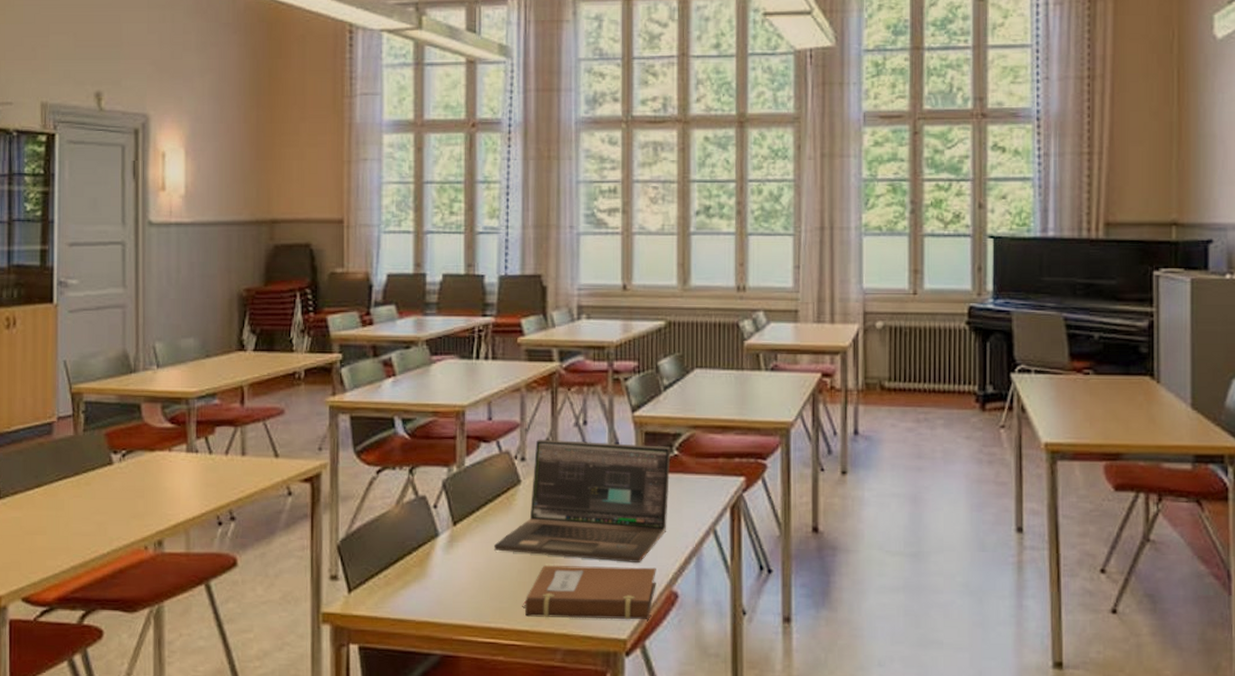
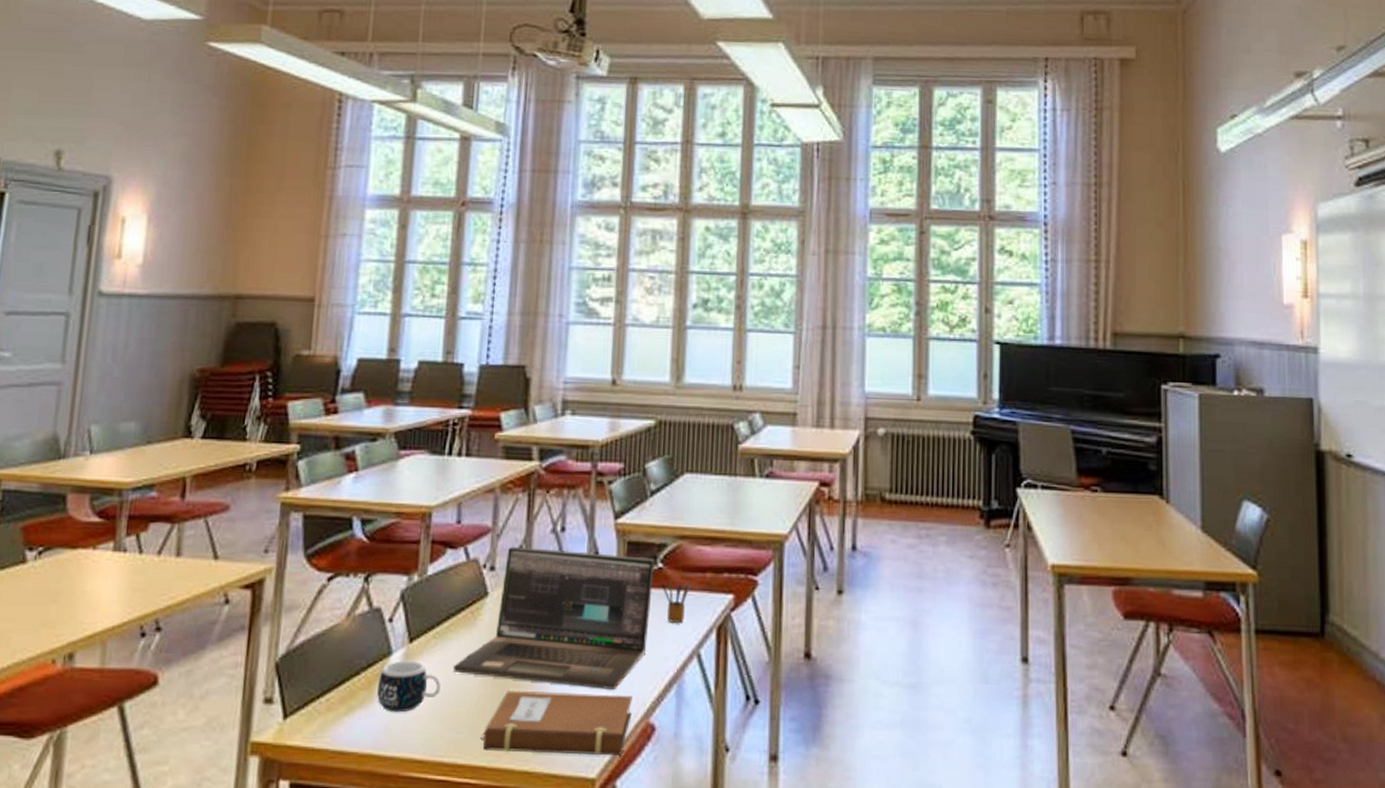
mug: none [429,541,484,586] -> present [377,661,441,713]
pencil box: none [677,465,706,503] -> present [660,580,692,623]

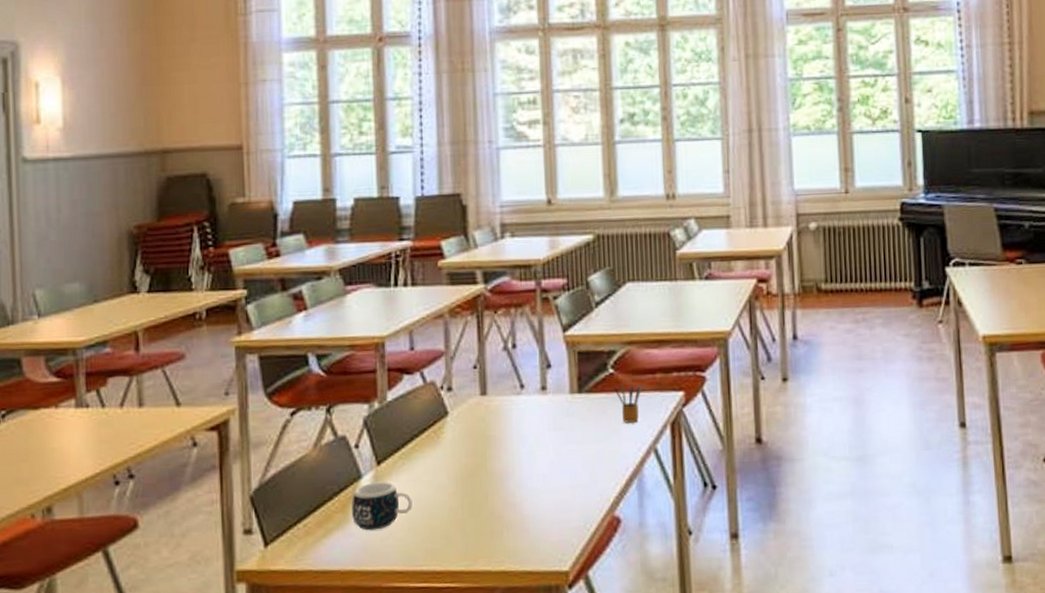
laptop: present [453,546,655,689] -> none [423,365,606,490]
notebook: present [480,691,633,756] -> none [455,493,597,556]

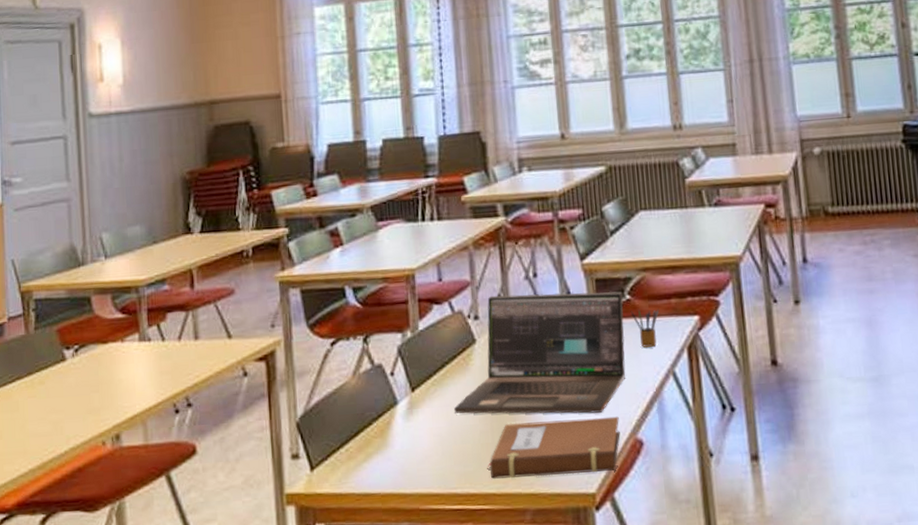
mug: present [352,482,412,531] -> none [389,407,446,455]
laptop: none [423,365,606,490] -> present [454,291,626,414]
notebook: none [455,493,597,556] -> present [487,416,620,479]

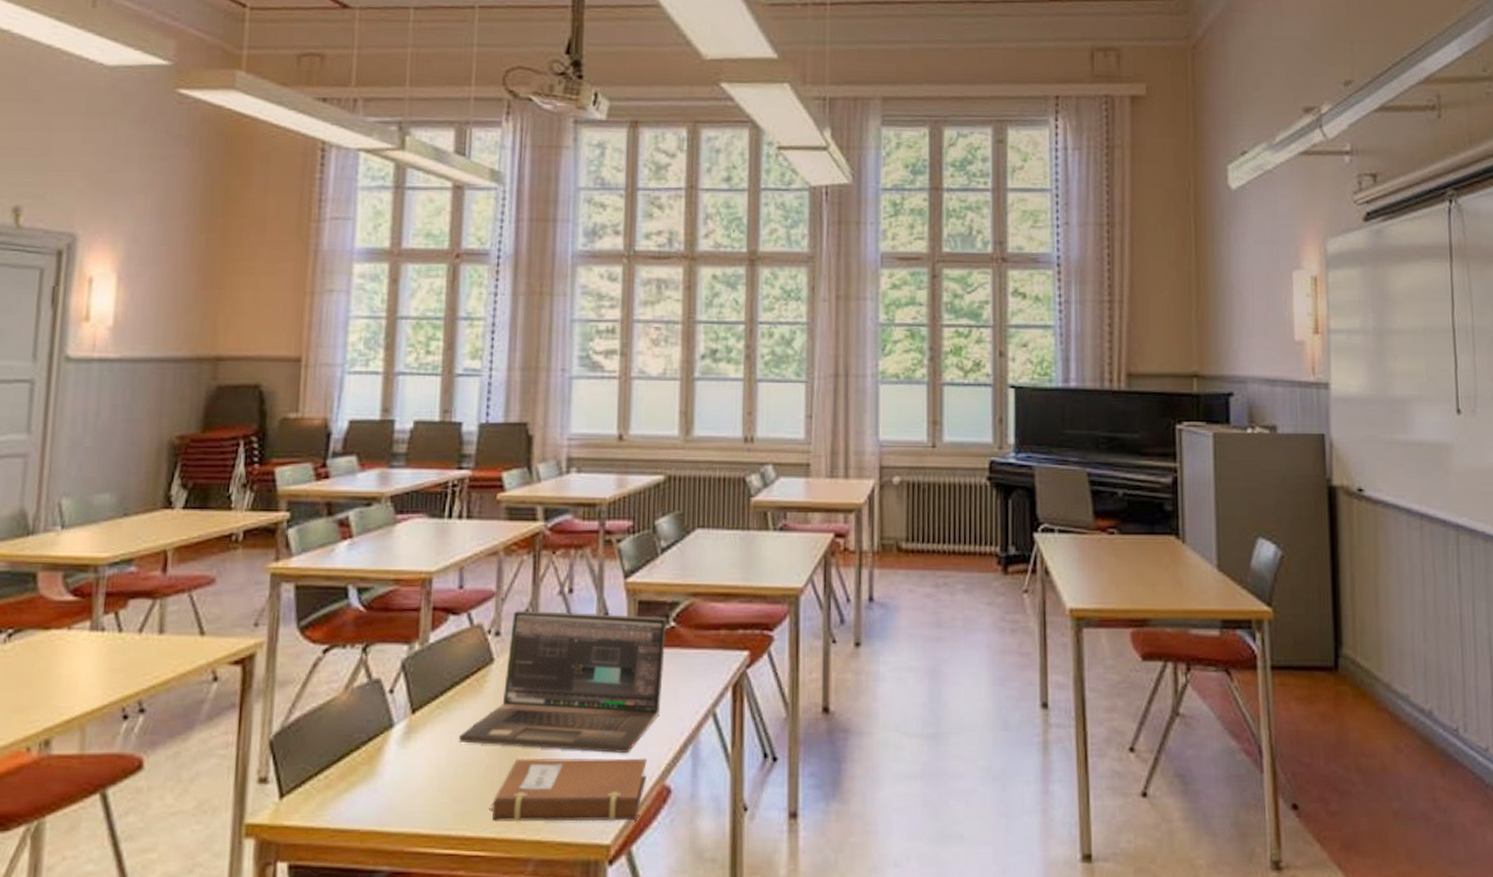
pencil box: present [630,309,660,347] -> none [673,639,706,682]

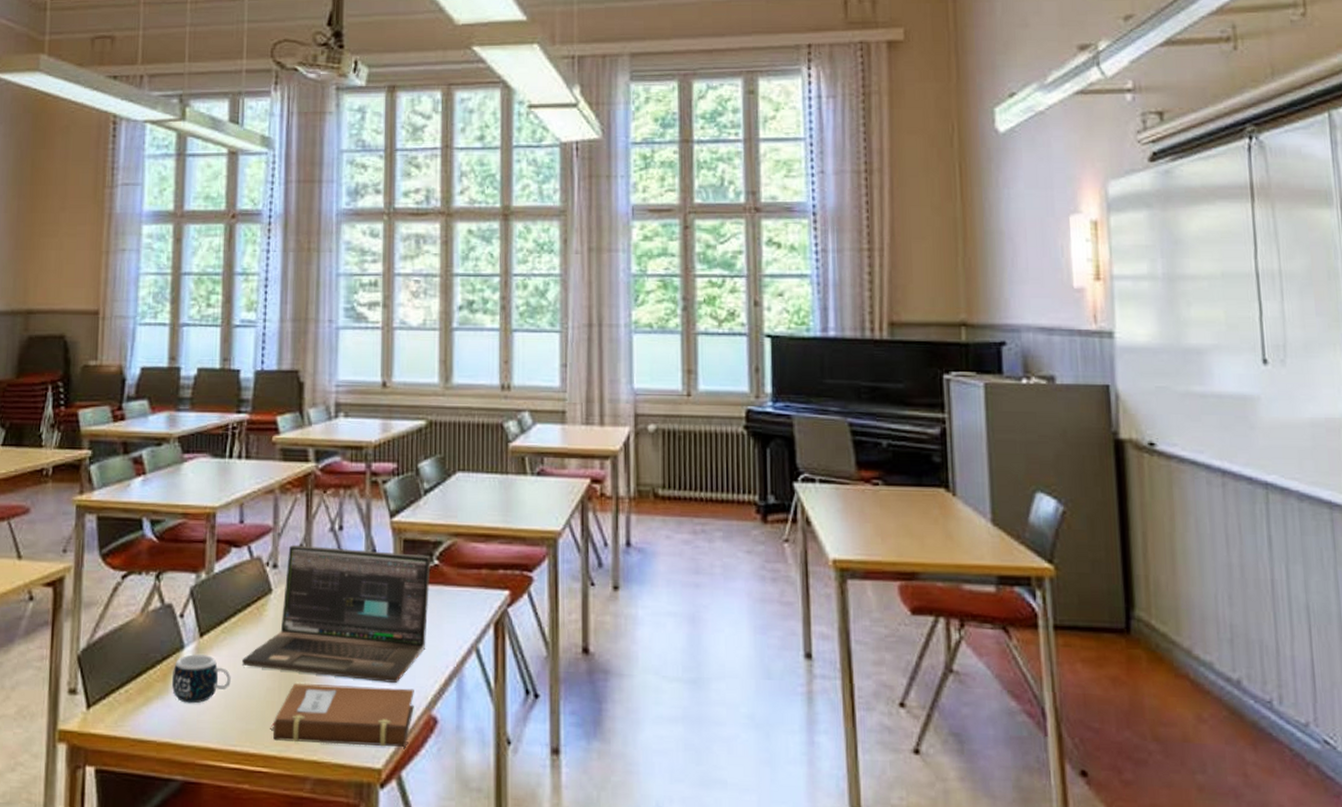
mug: none [379,733,446,787] -> present [172,654,231,704]

